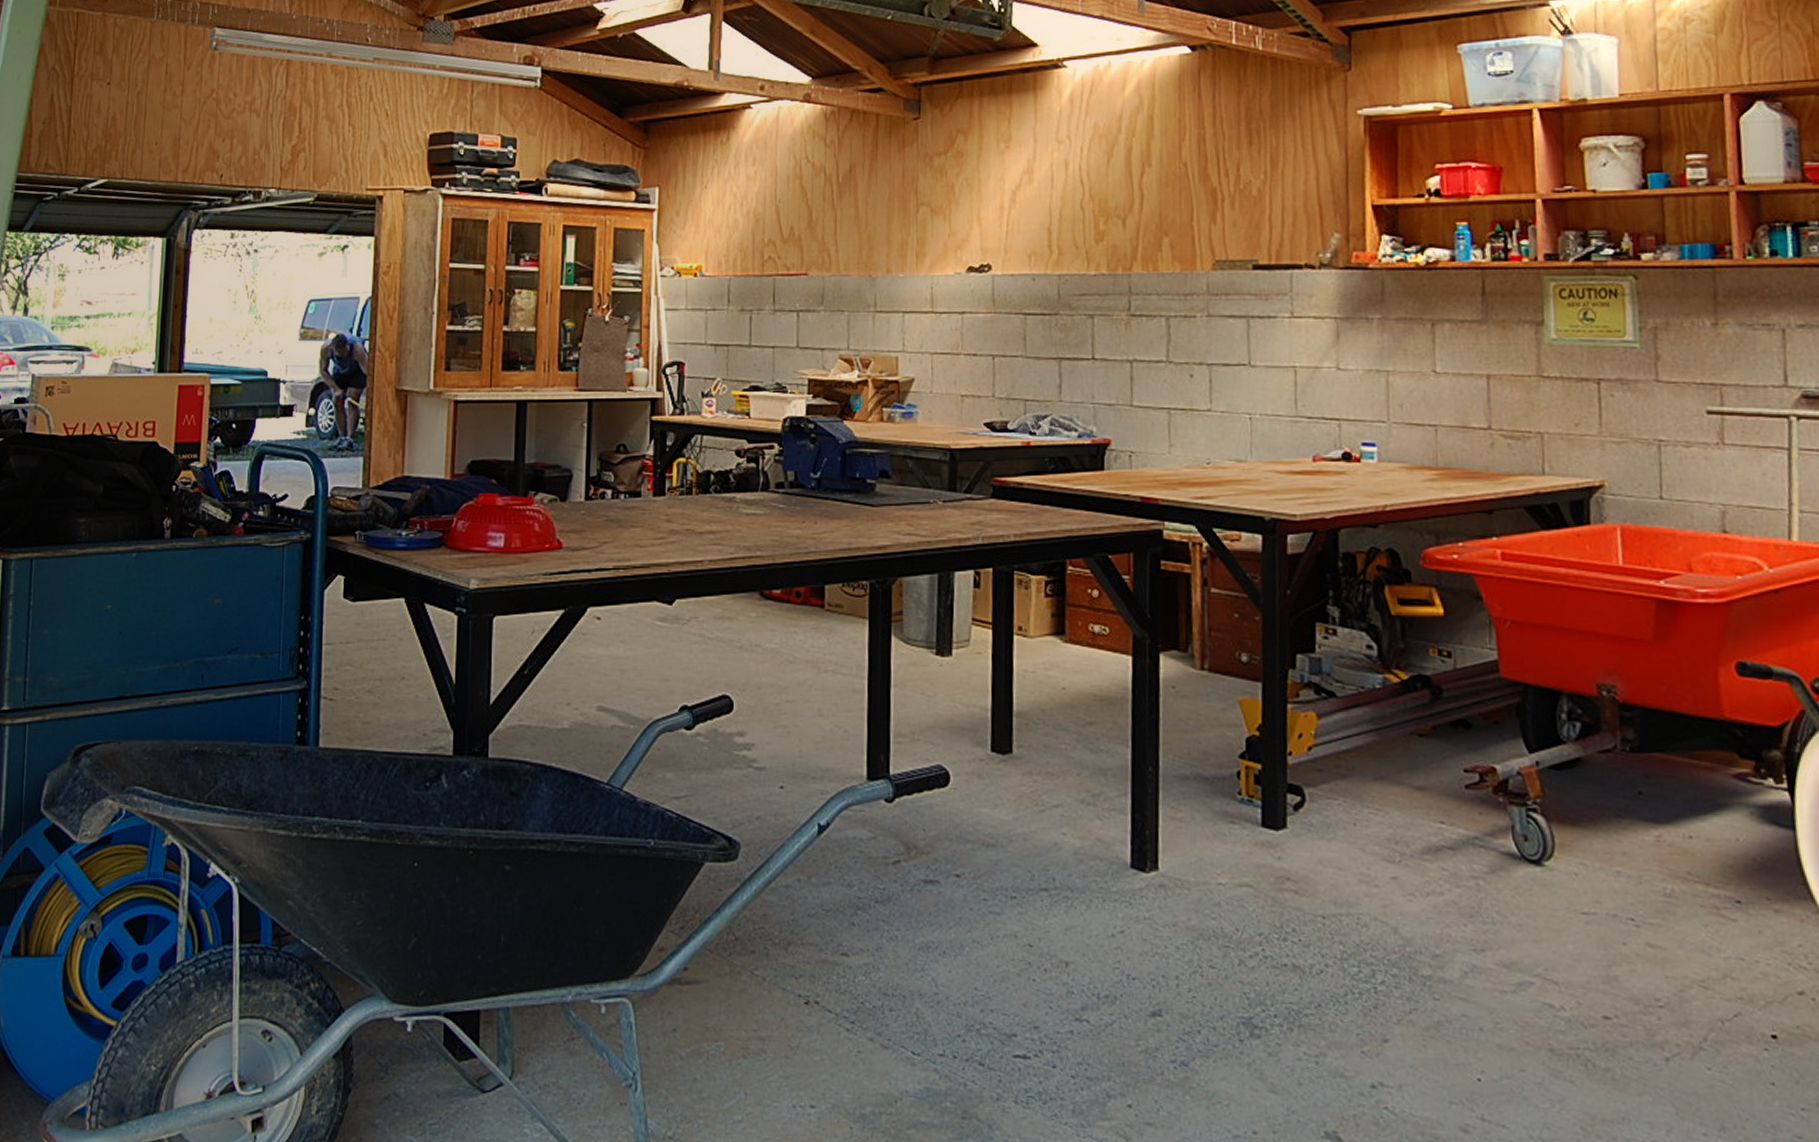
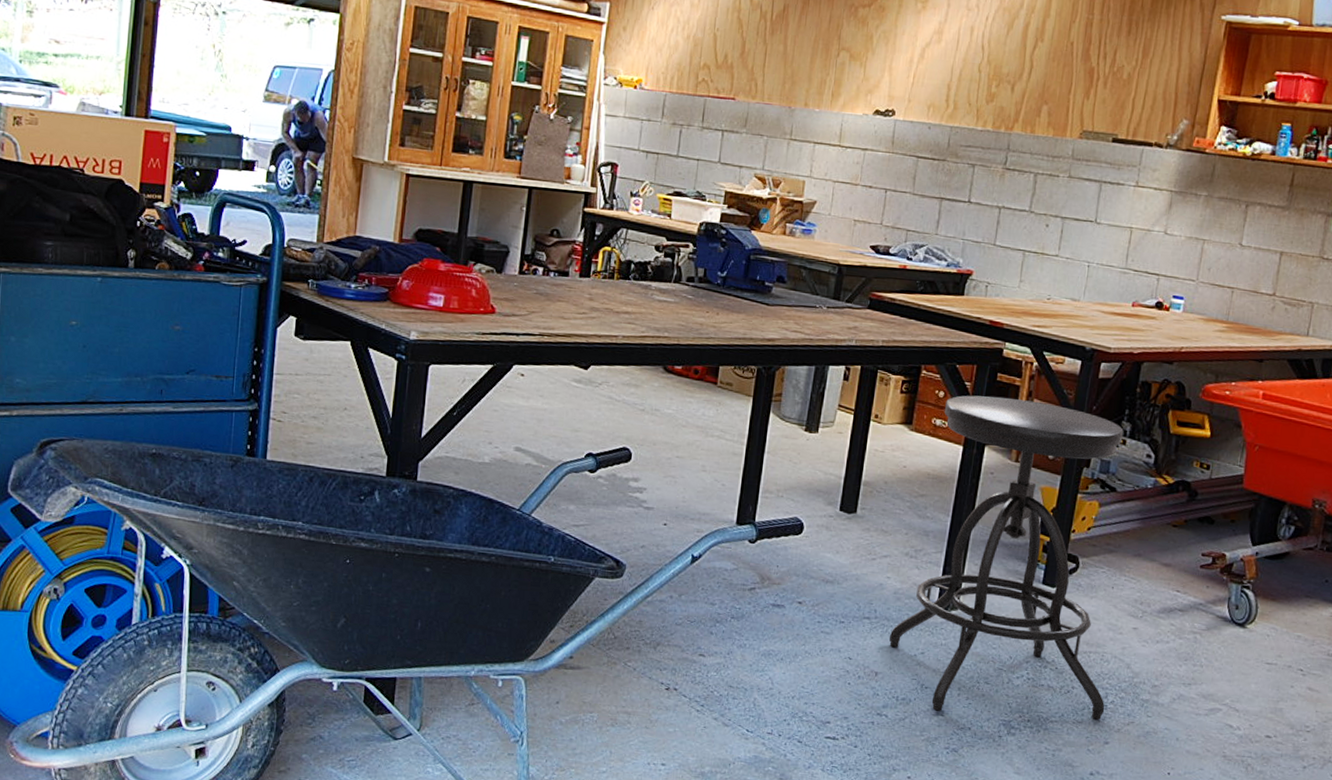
stool: none [1075,589,1375,1010] -> present [889,395,1124,720]

